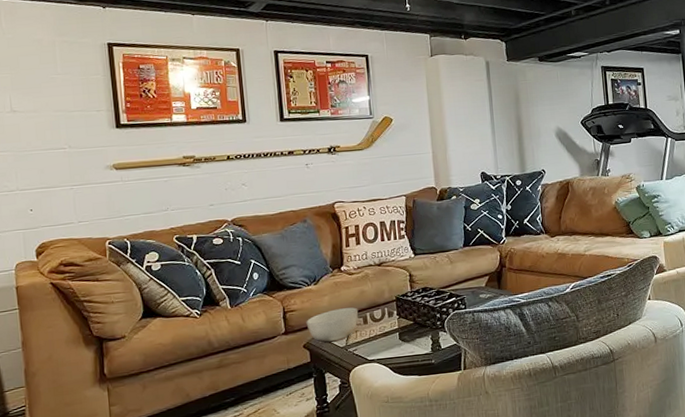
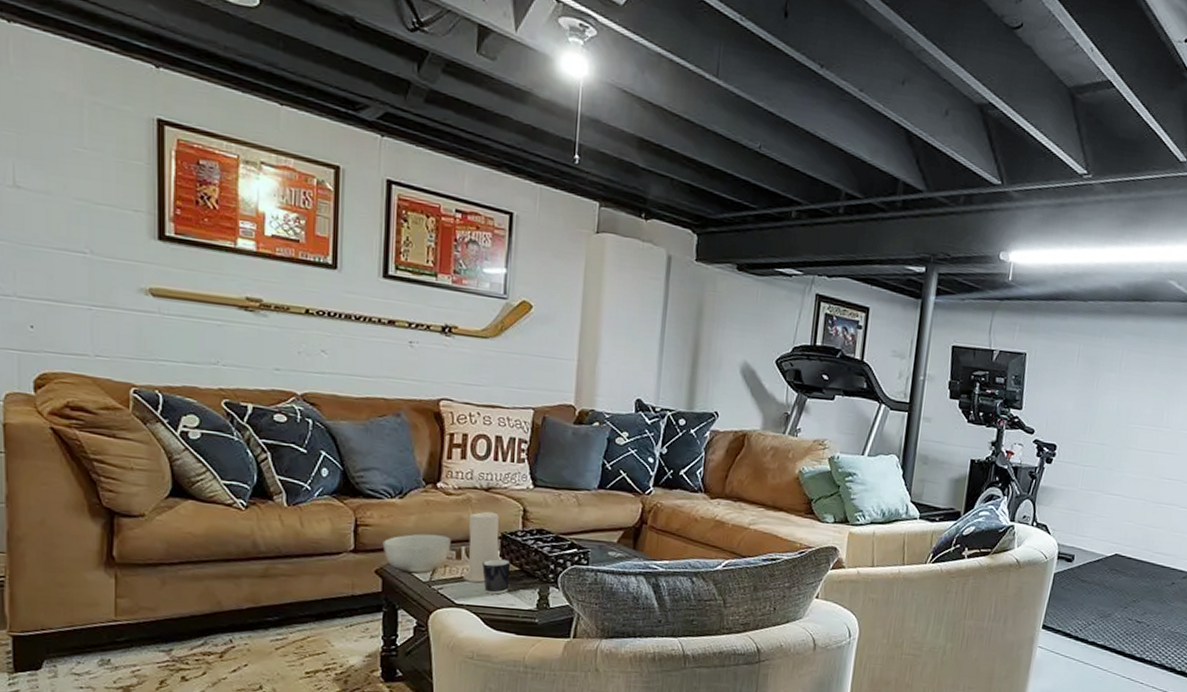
candle: none [368,281,397,341] -> present [462,511,500,583]
mug: none [384,316,408,347] -> present [482,558,511,595]

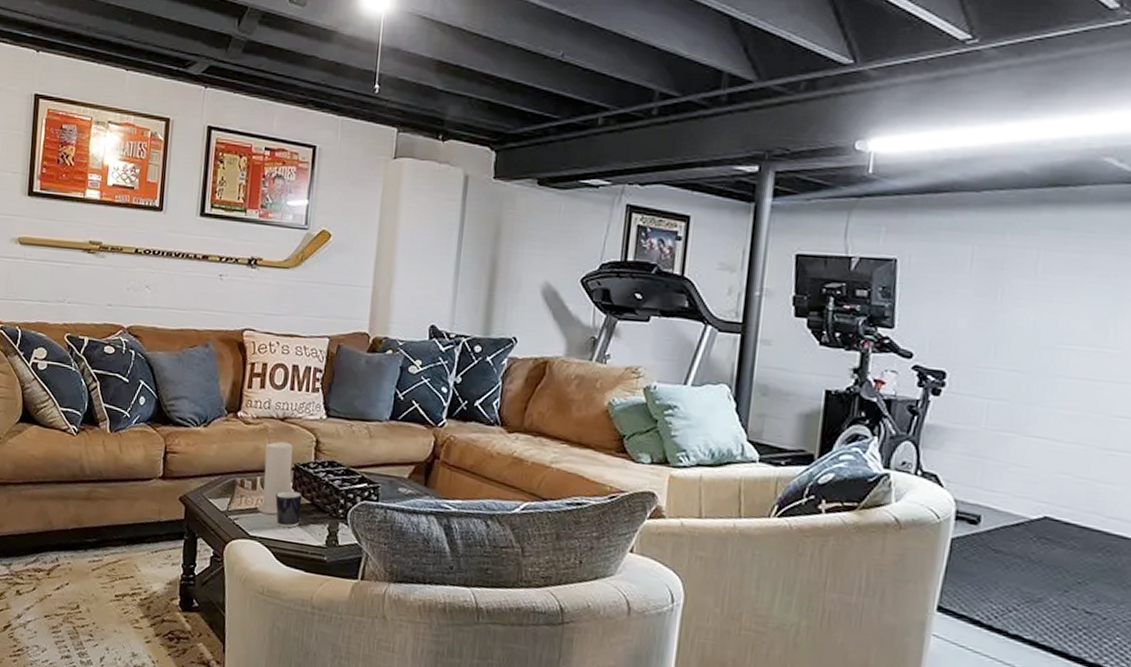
bowl: present [382,533,452,575] -> none [187,462,249,504]

